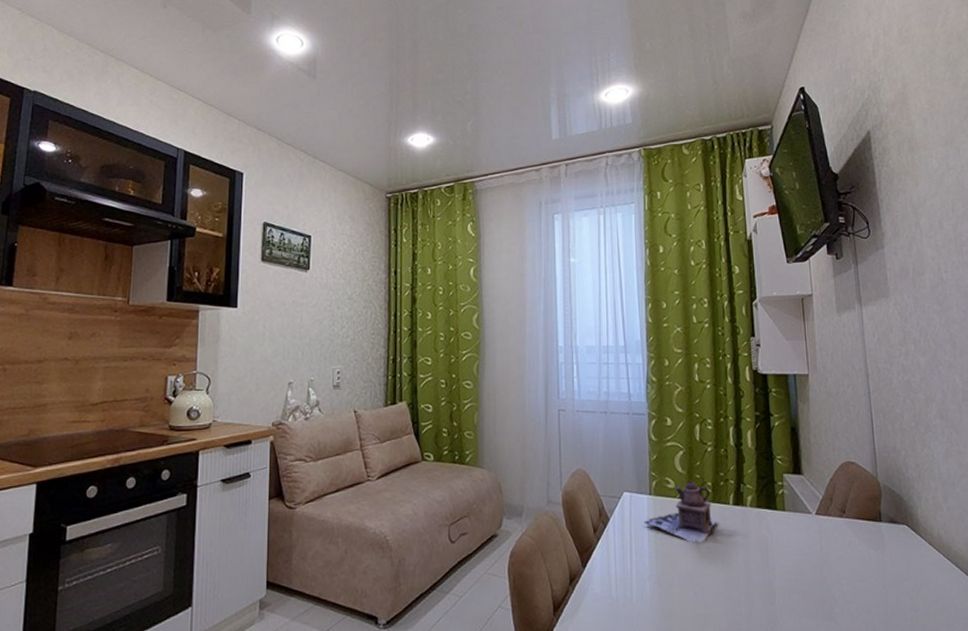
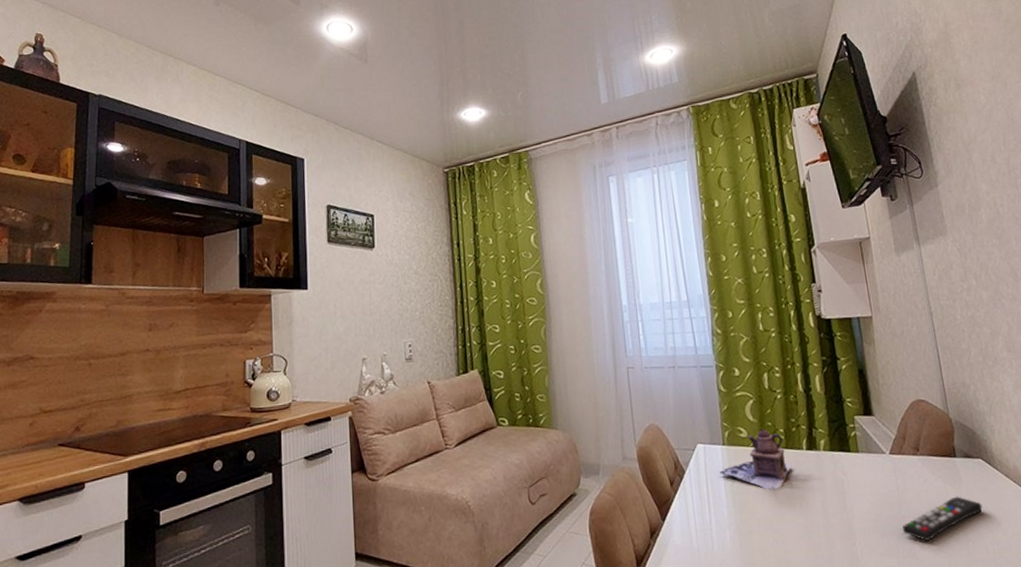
remote control: none [822,561,904,604] -> present [902,496,983,541]

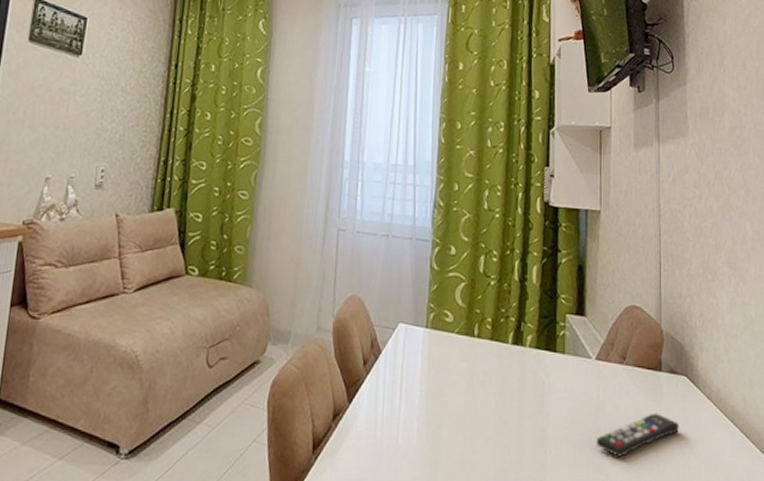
teapot: present [719,428,792,490] -> none [417,315,494,383]

